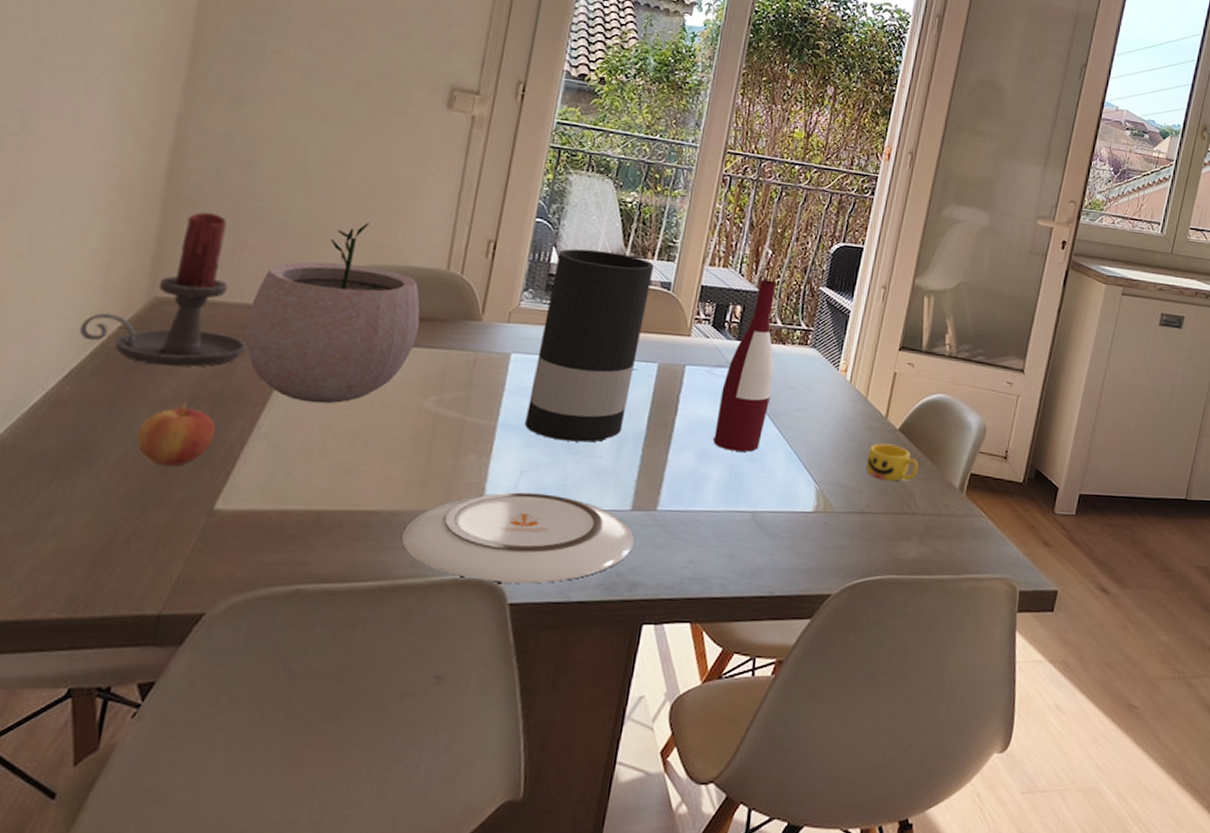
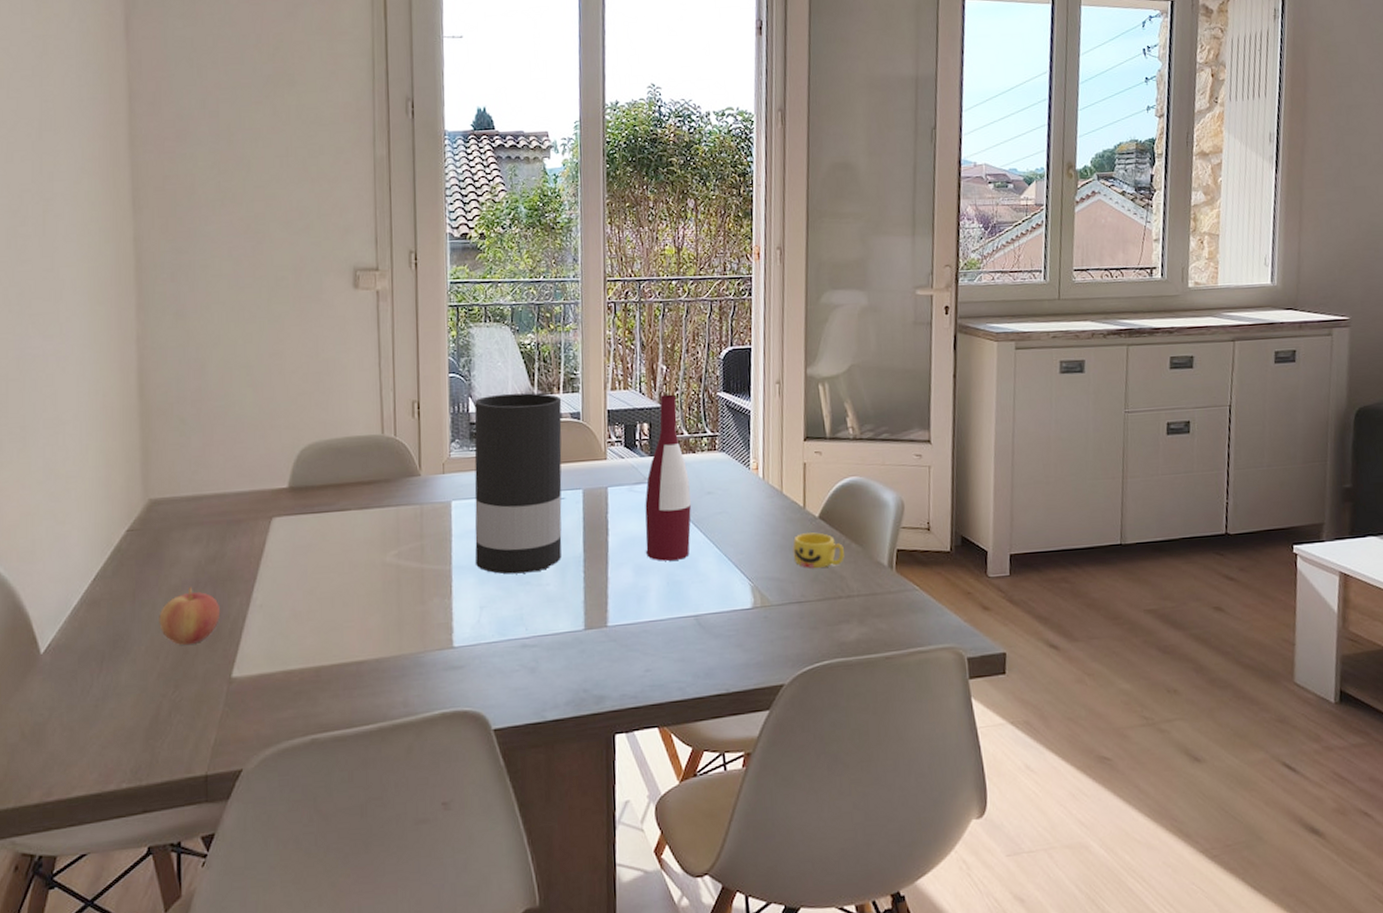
candle holder: present [78,212,247,367] -> none [96,418,231,559]
plant pot: present [245,222,421,404] -> none [226,403,368,573]
plate: present [402,492,635,584] -> none [391,625,594,712]

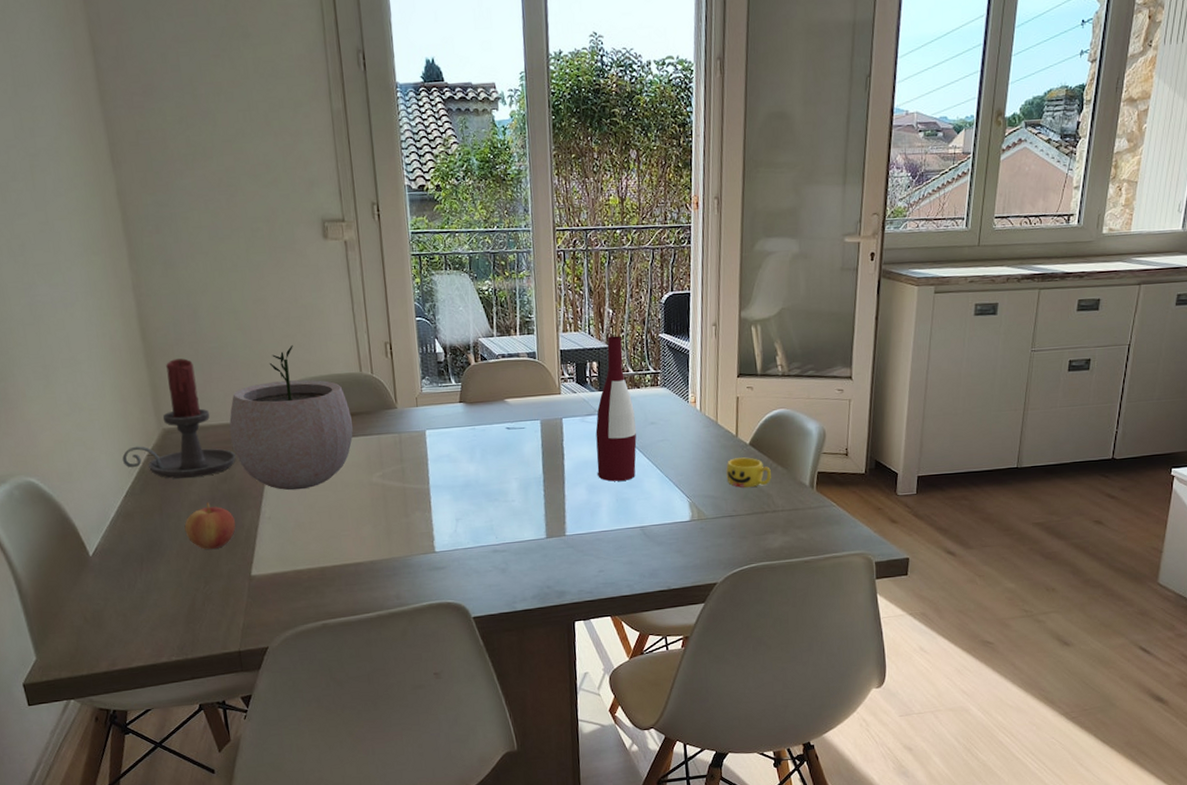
candle holder: none [96,418,231,559] -> present [122,358,237,479]
plant pot: none [226,403,368,573] -> present [229,344,353,491]
vase: present [474,393,562,575] -> none [441,335,524,492]

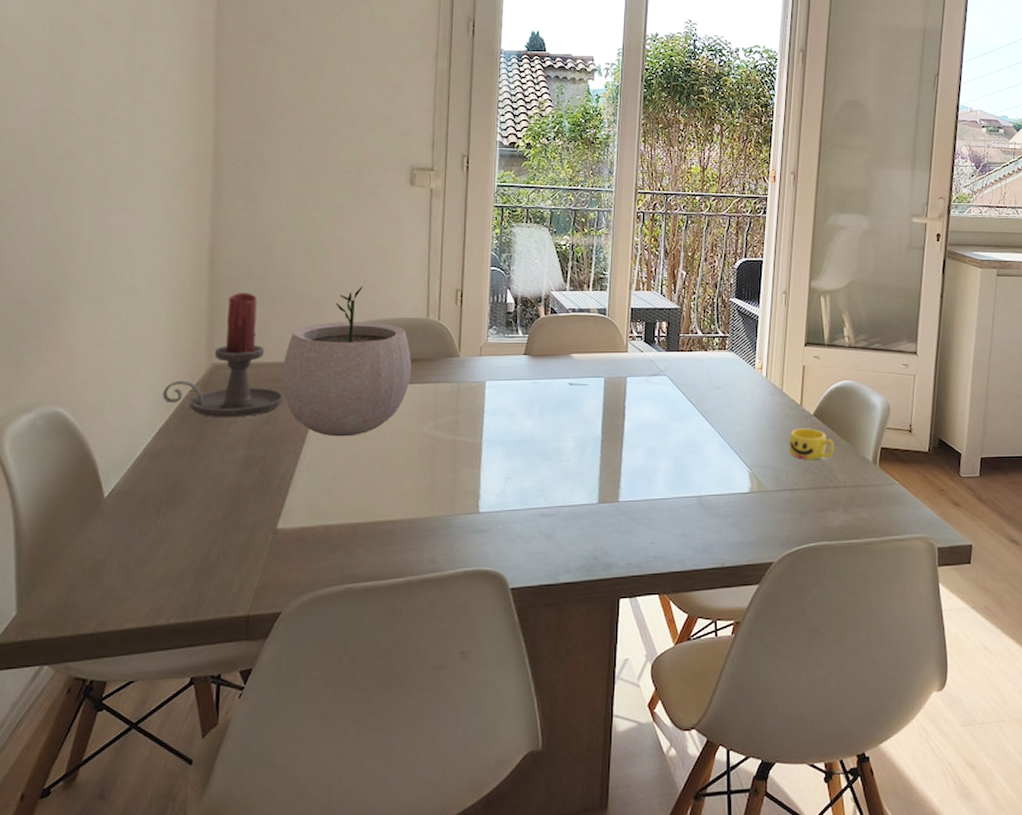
apple: present [184,502,236,549] -> none [214,445,270,497]
wine bottle: present [595,336,637,482] -> none [657,297,700,446]

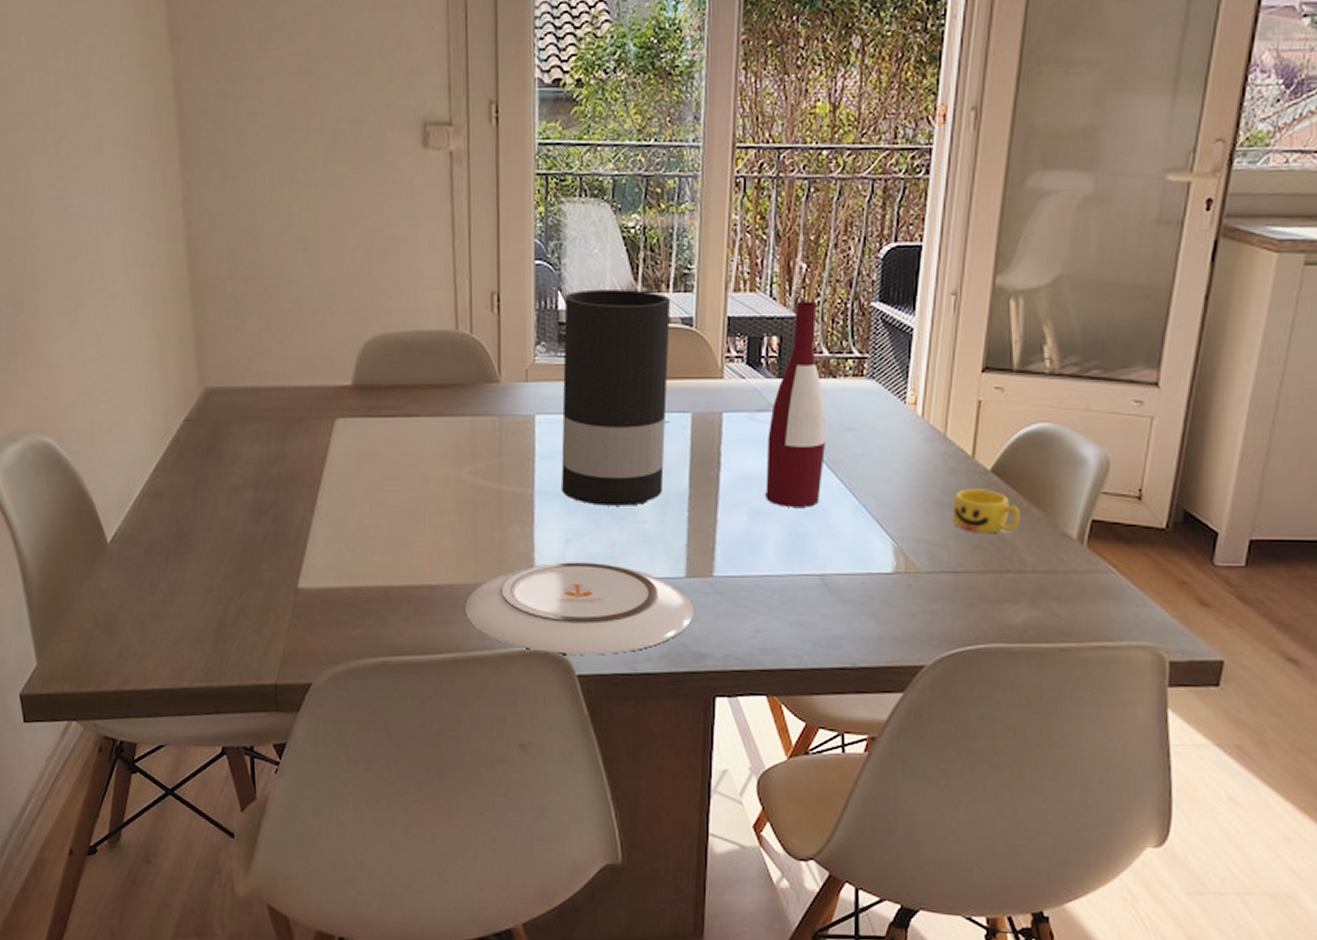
candle holder: present [162,293,285,418] -> none [153,298,292,455]
plant pot: present [281,286,411,437] -> none [285,287,440,481]
plate: none [421,495,604,572] -> present [465,562,695,655]
vase: none [504,288,591,450] -> present [561,289,671,506]
wine bottle: none [657,297,700,446] -> present [764,301,826,507]

